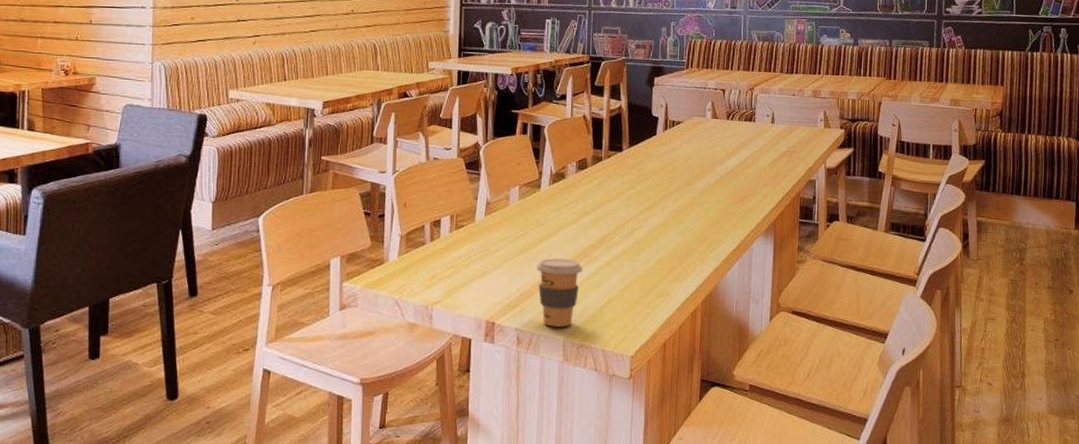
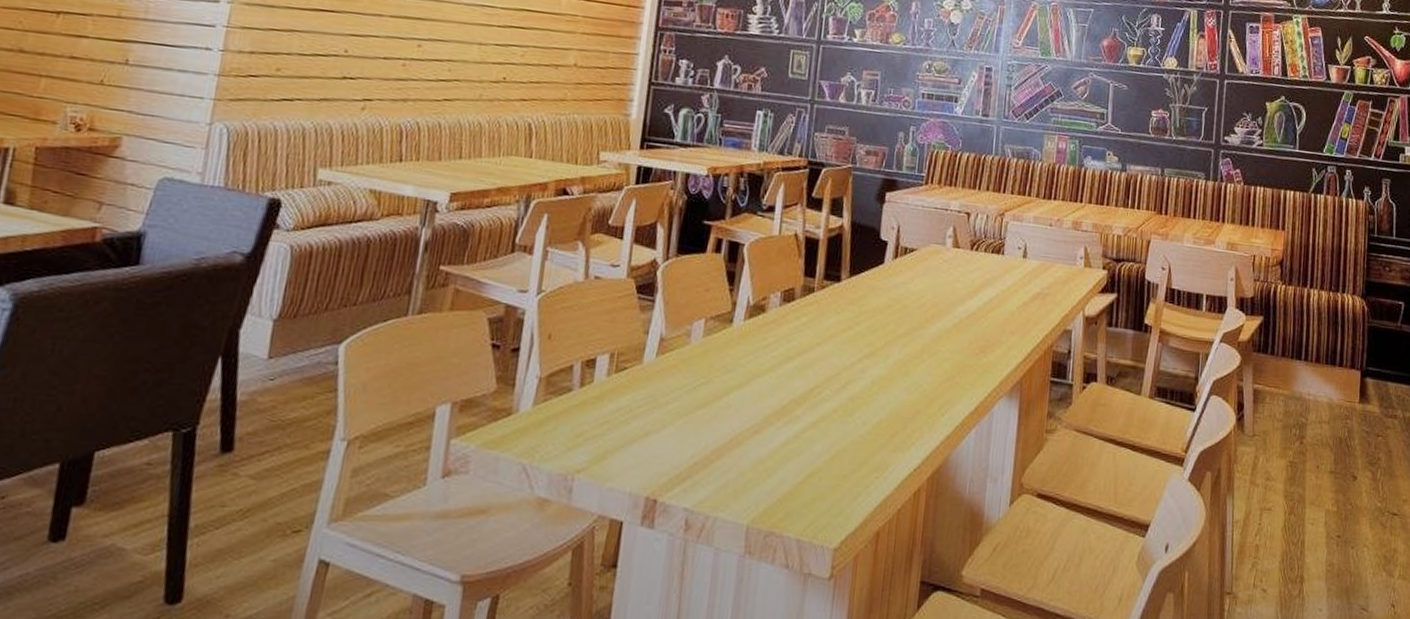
coffee cup: present [536,258,583,327] -> none [718,415,780,508]

